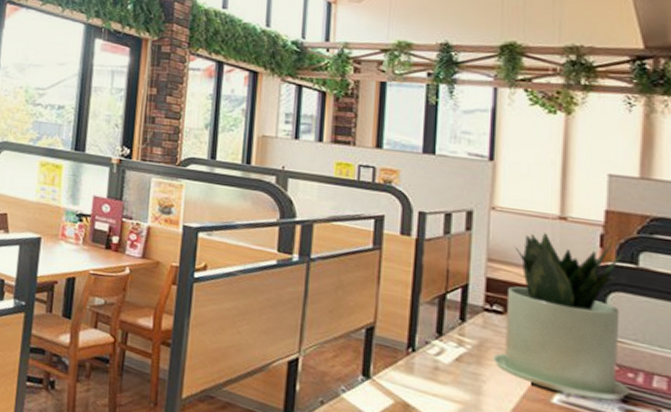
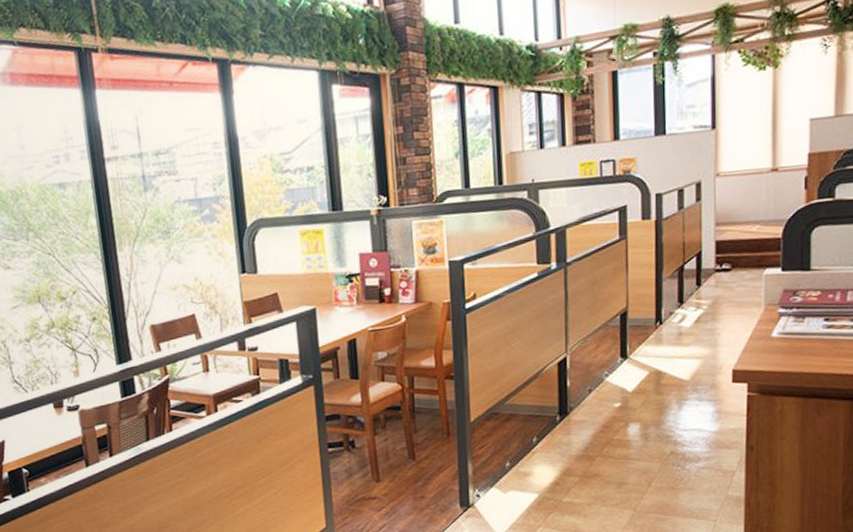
planter: present [492,233,630,400] -> none [724,184,830,326]

